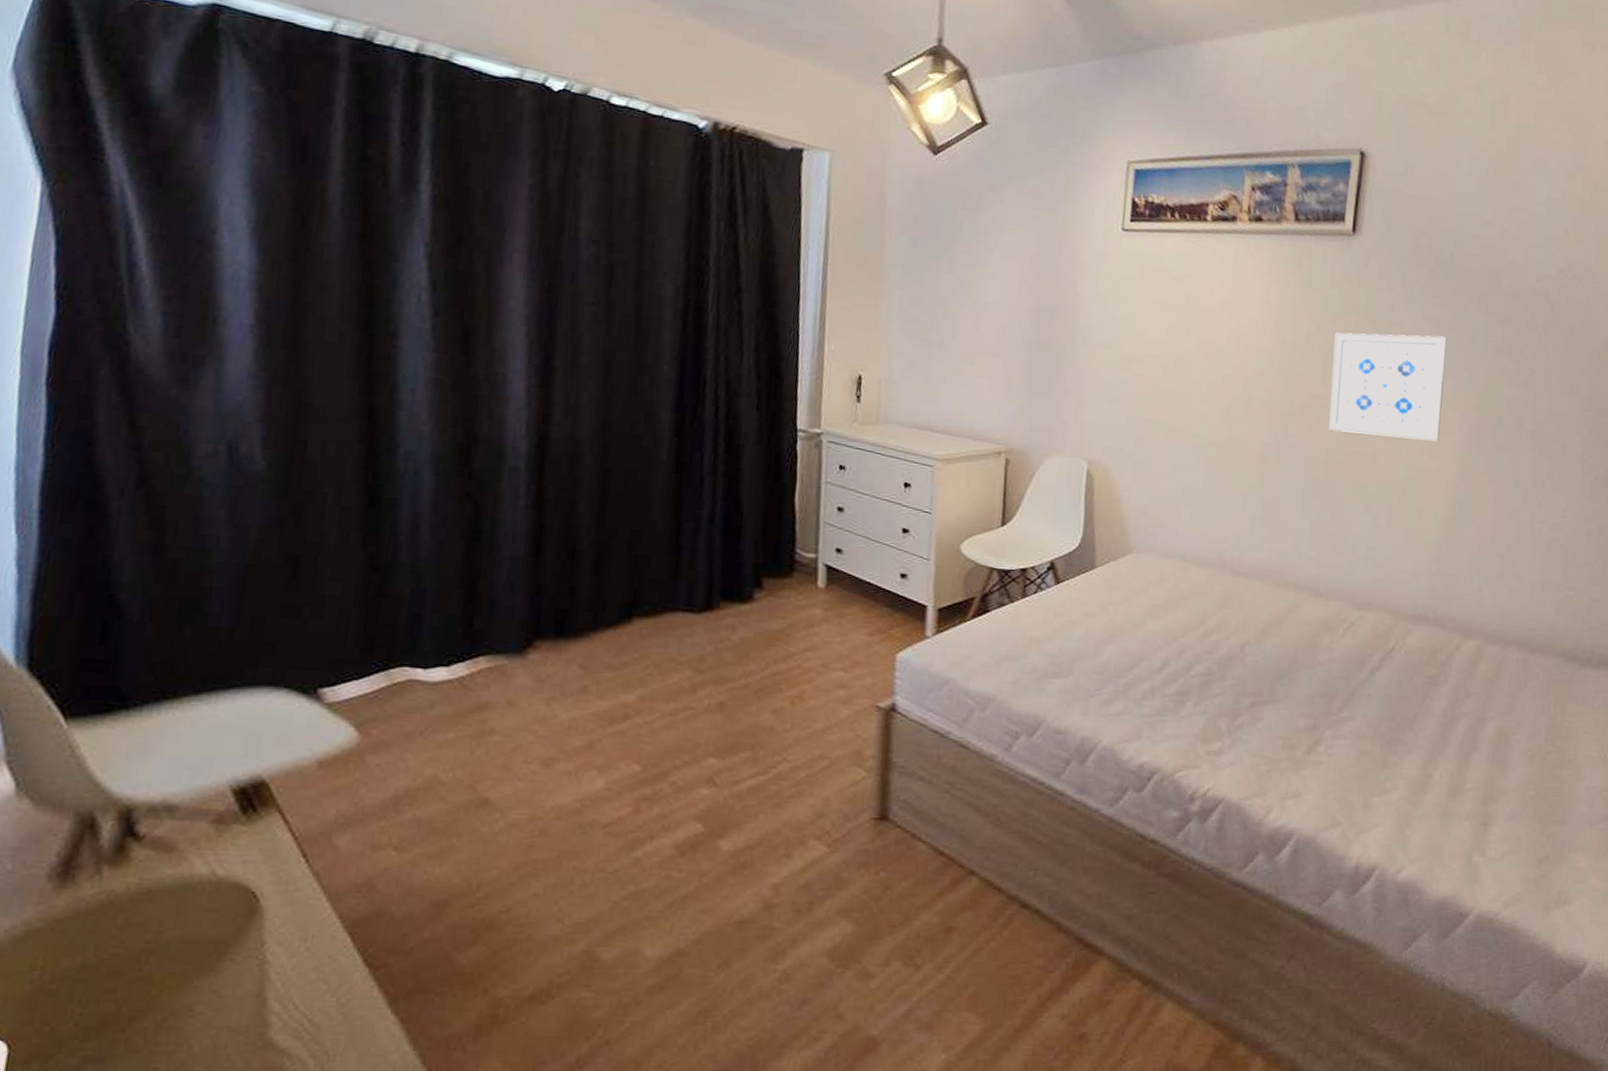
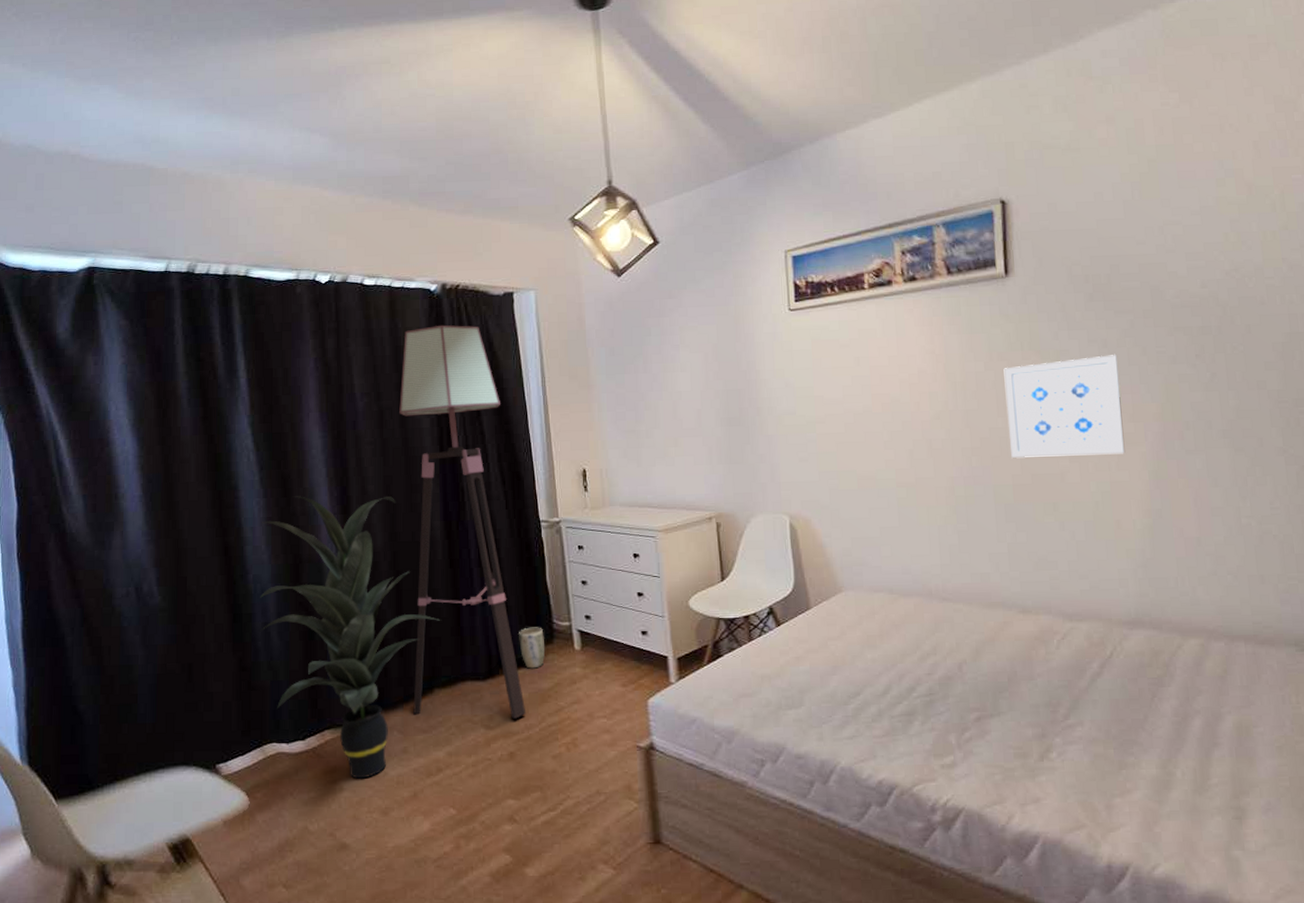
indoor plant: none [405,356,653,721] -> present [260,496,440,779]
floor lamp: none [601,171,769,663] -> present [399,325,526,719]
plant pot: none [750,555,783,605] -> present [519,627,546,669]

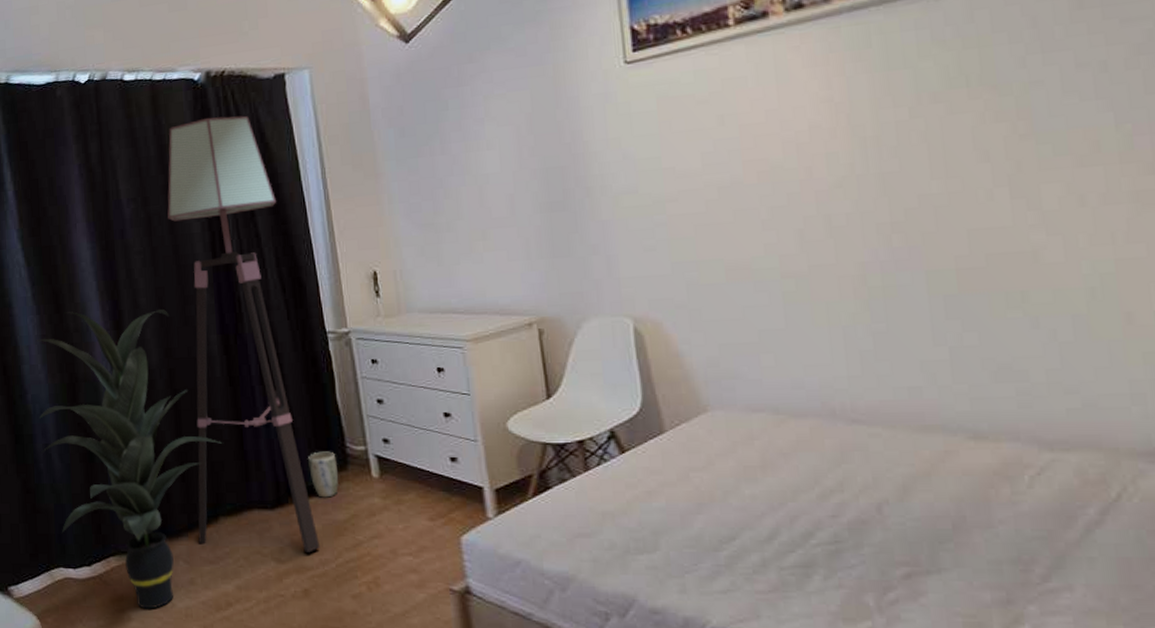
wall art: present [1003,355,1125,458] -> none [939,81,1140,233]

